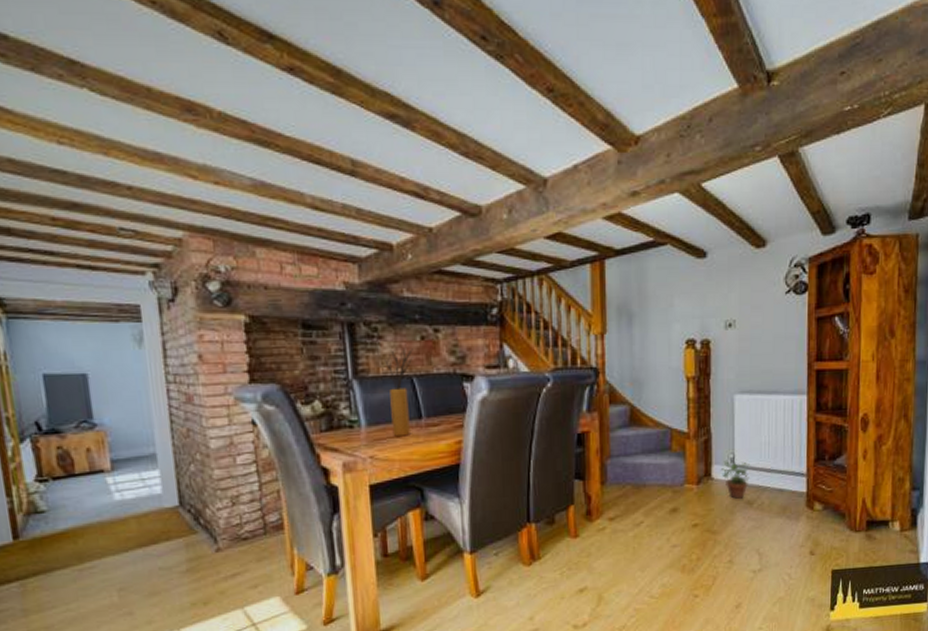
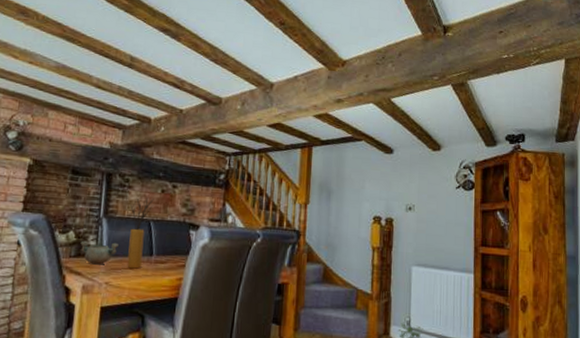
decorative bowl: none [330,408,378,438] -> present [80,240,119,265]

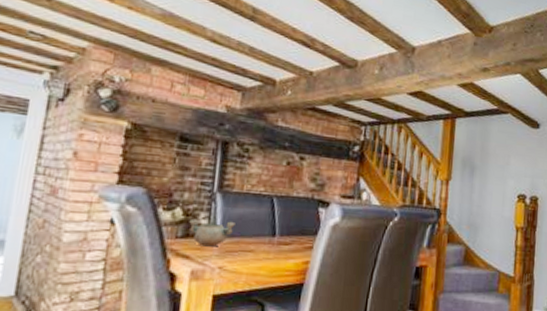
vase: present [127,197,154,269] -> none [245,170,278,251]

